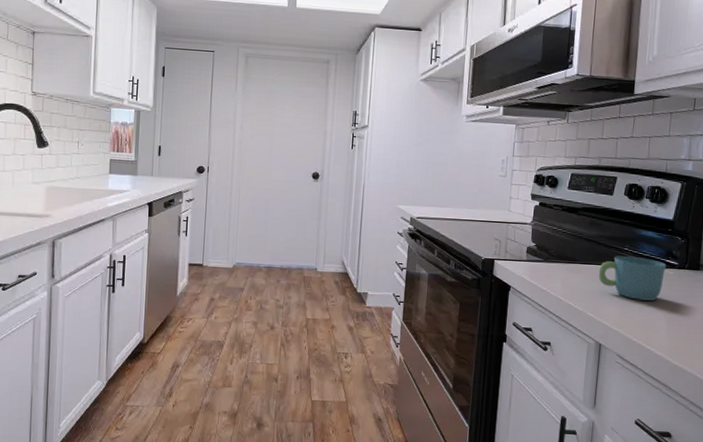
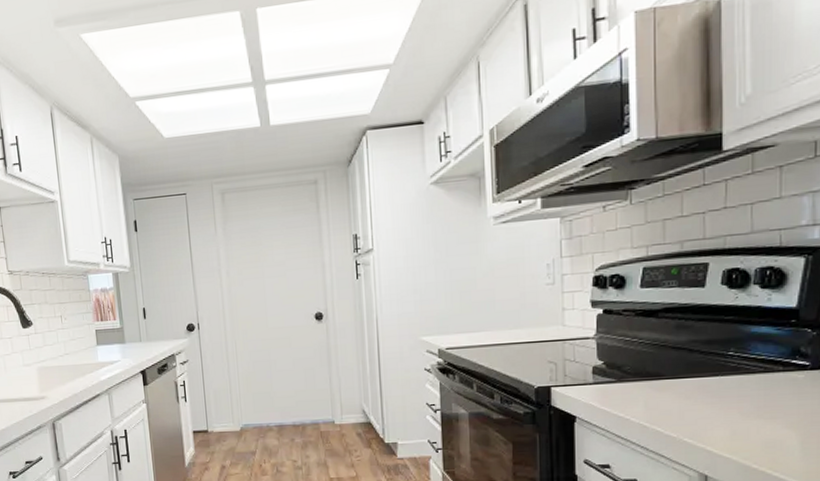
mug: present [598,256,667,301] -> none [694,361,793,416]

